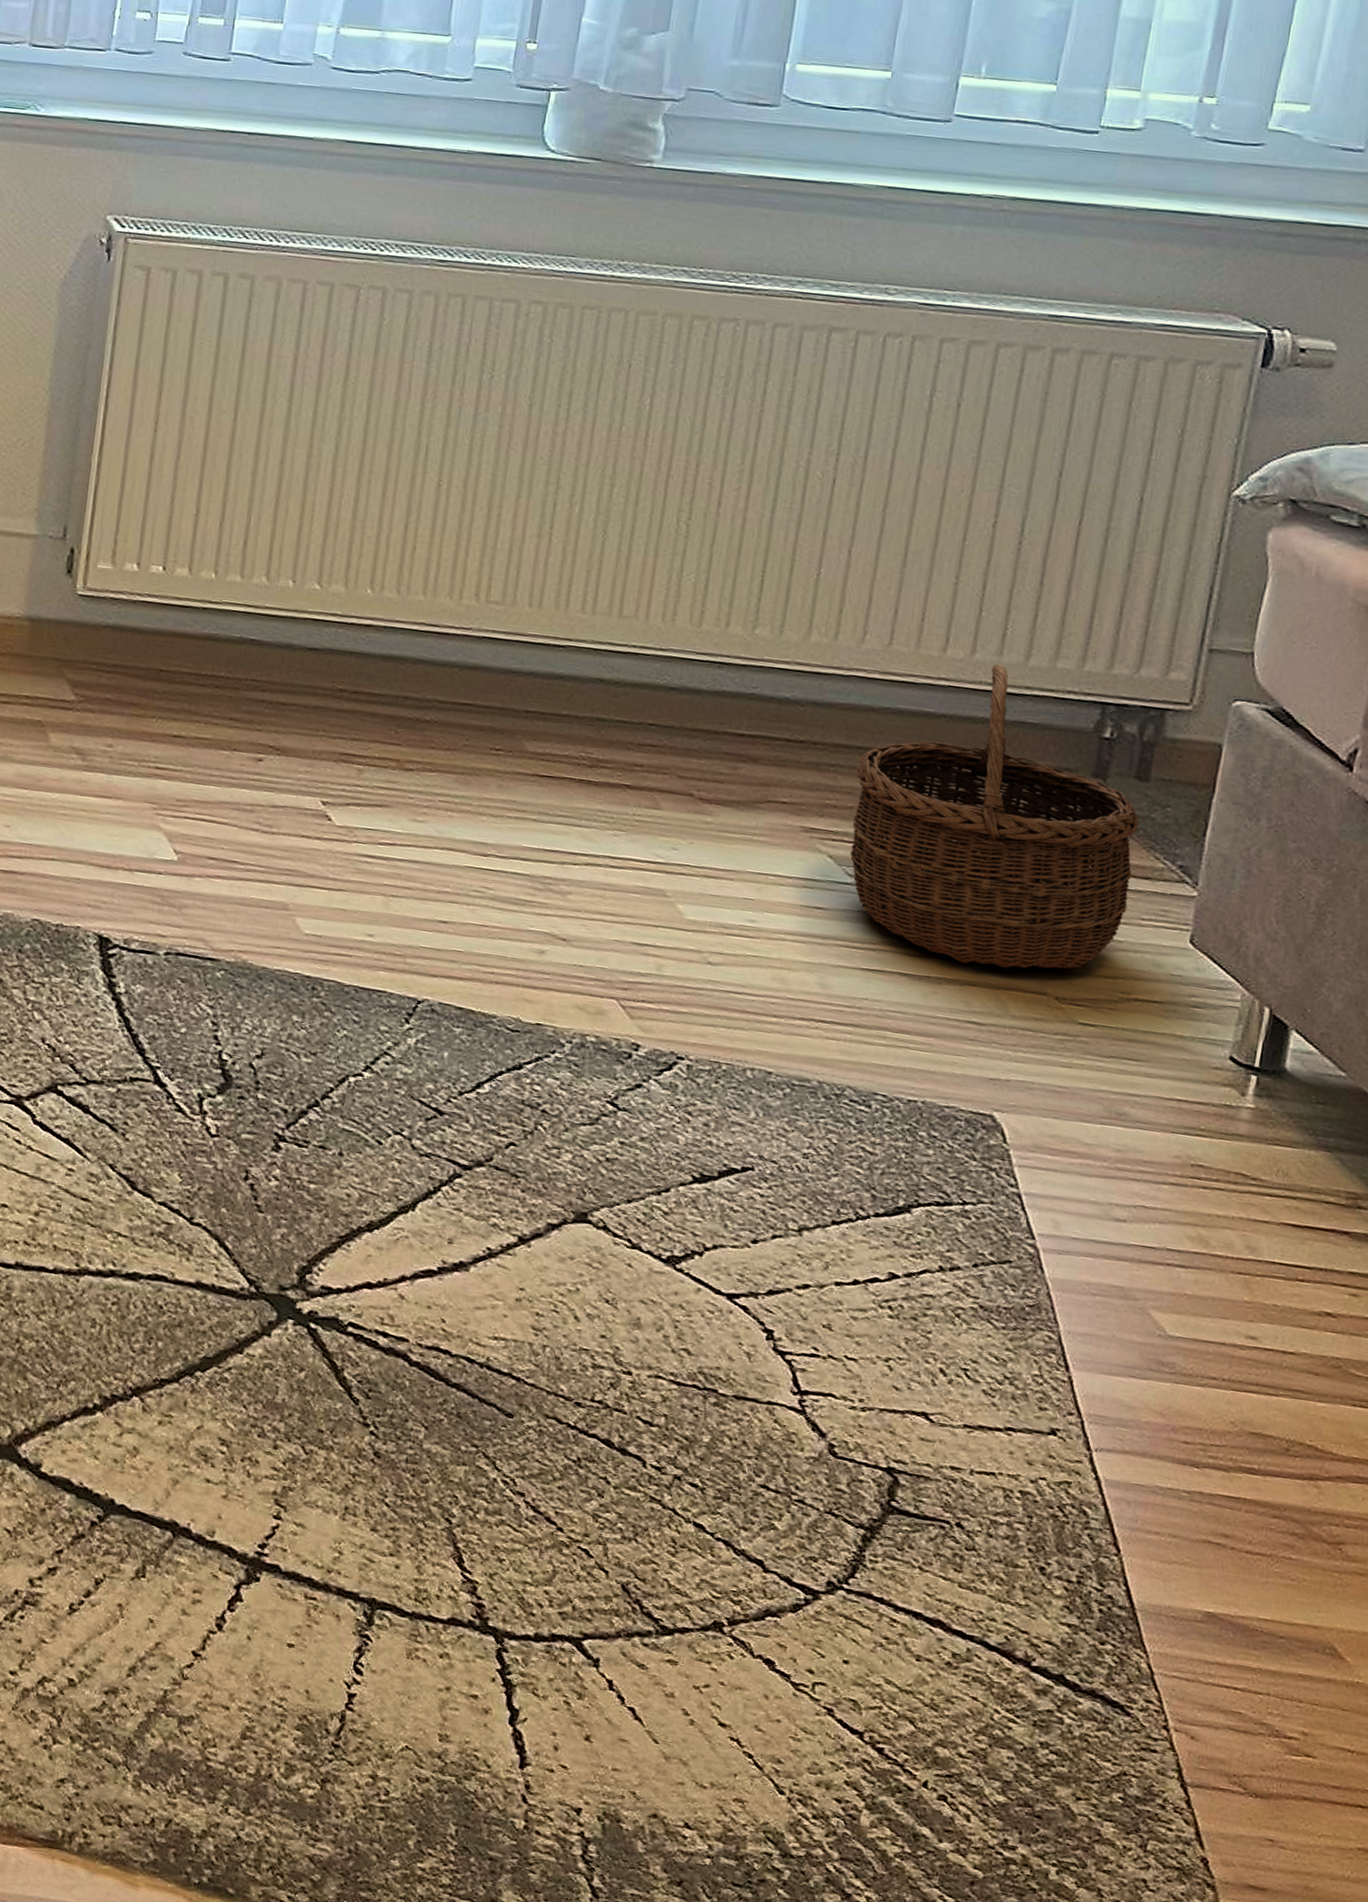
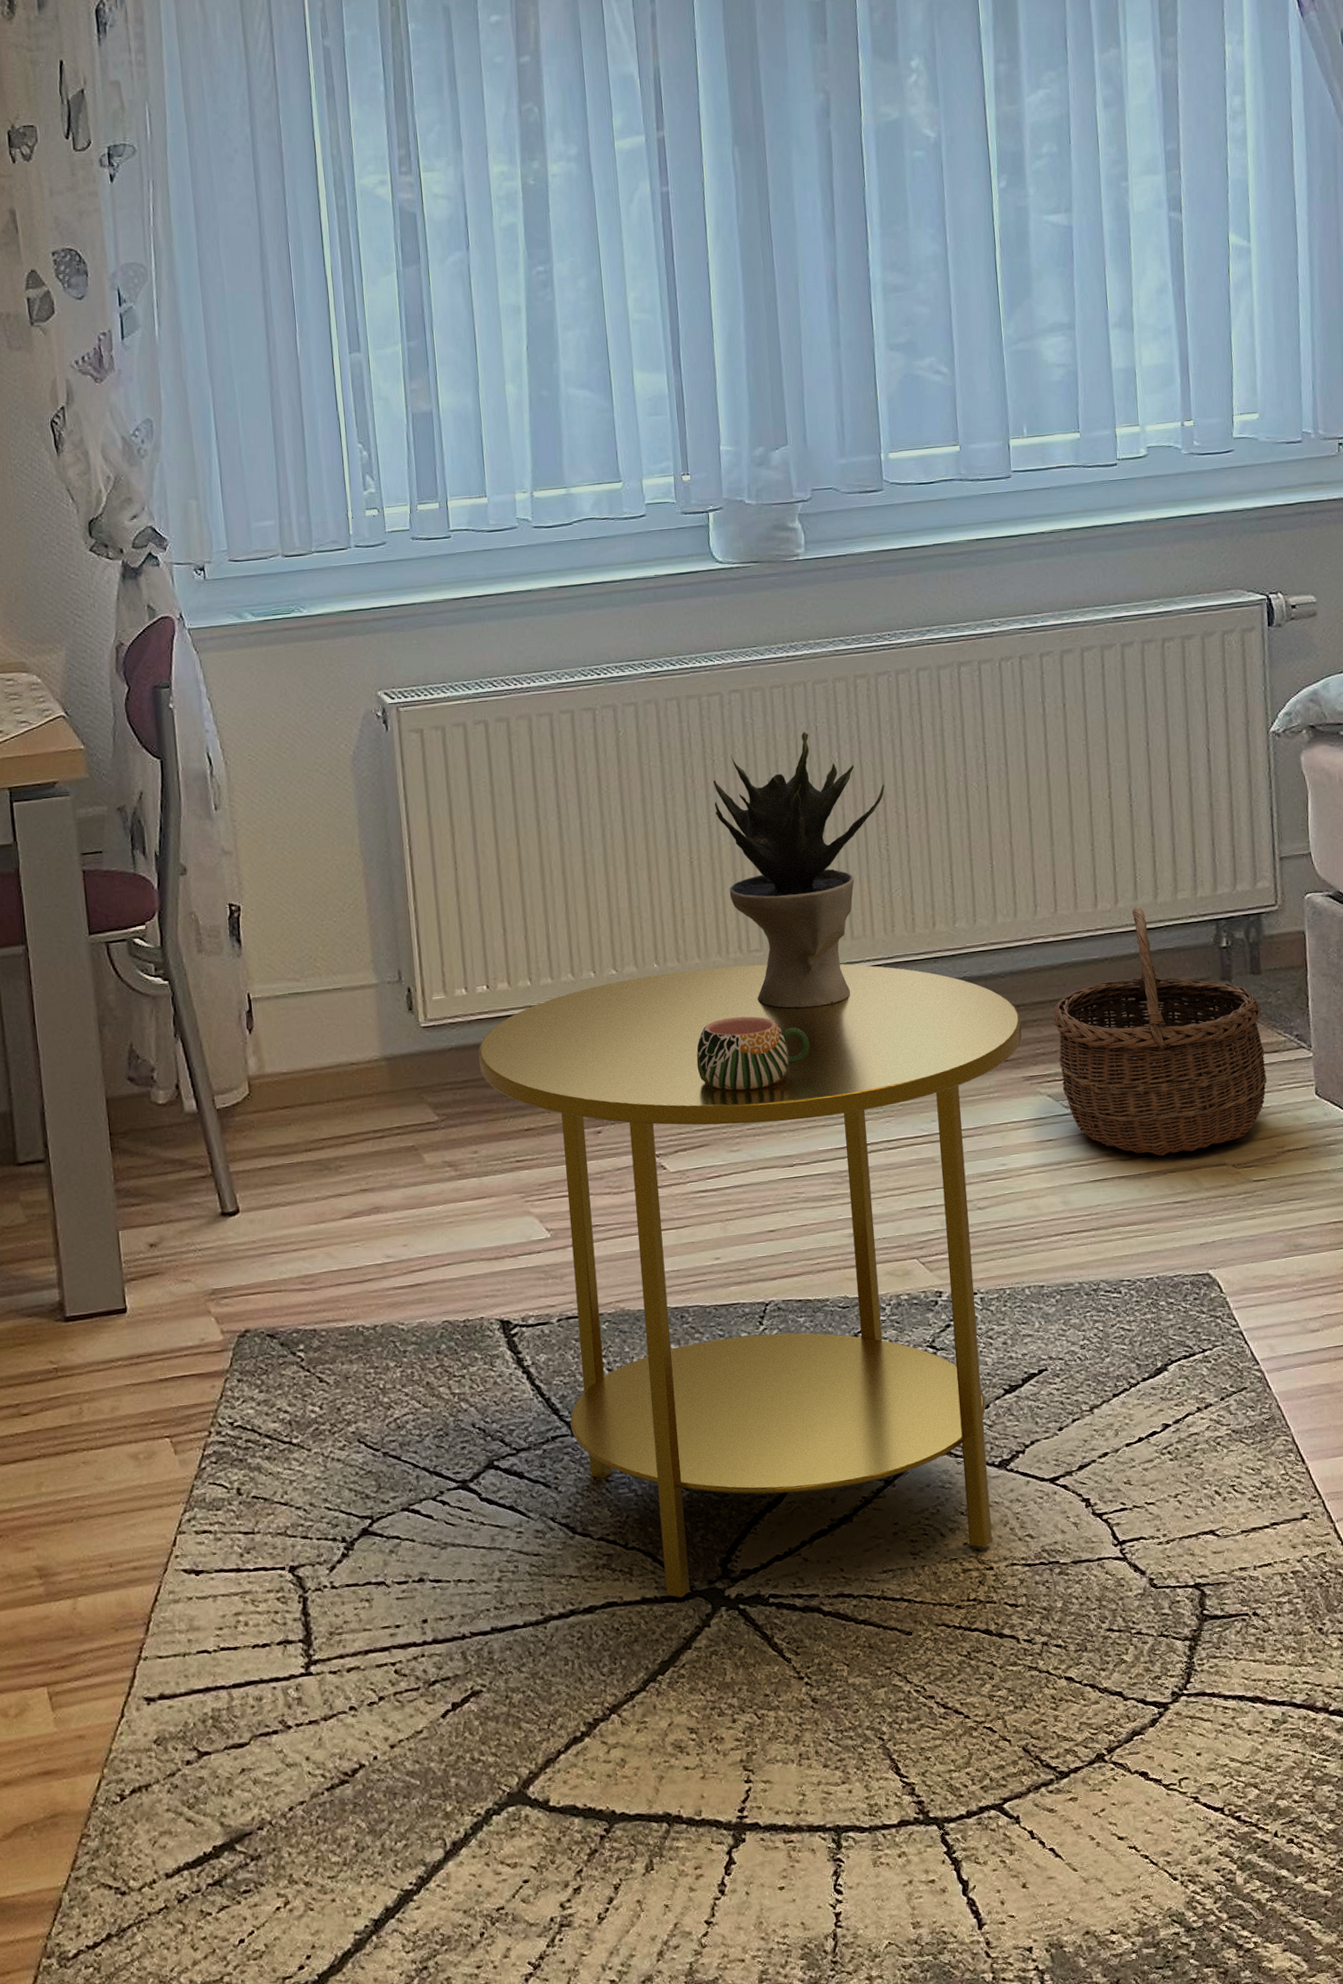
side table: none [135,597,815,1349] -> present [478,964,1022,1598]
mug: none [393,669,539,760] -> present [696,1016,810,1091]
potted plant: none [477,366,702,686] -> present [713,731,885,1008]

